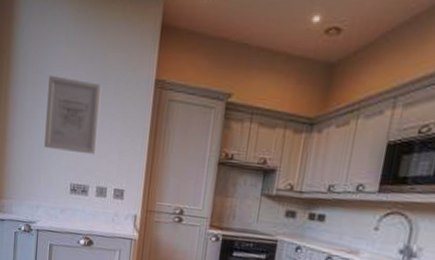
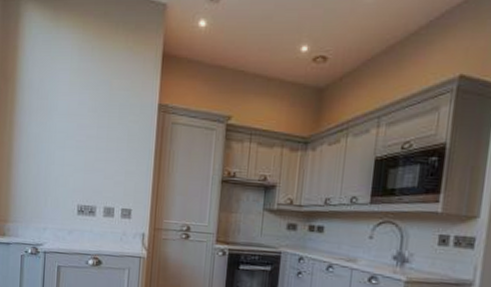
wall art: present [44,76,101,155] -> none [51,102,106,177]

